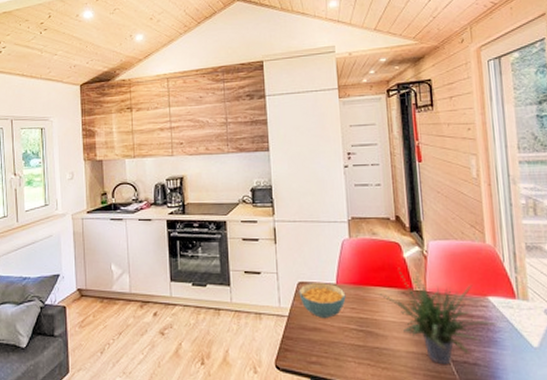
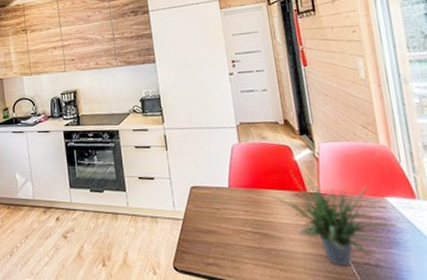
cereal bowl: present [298,283,346,318] -> none [192,187,239,221]

